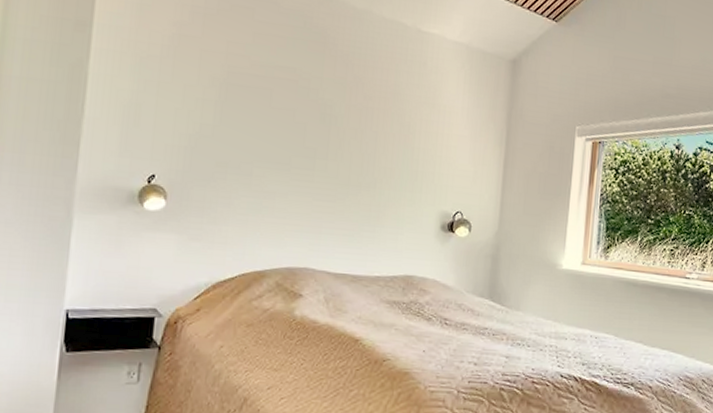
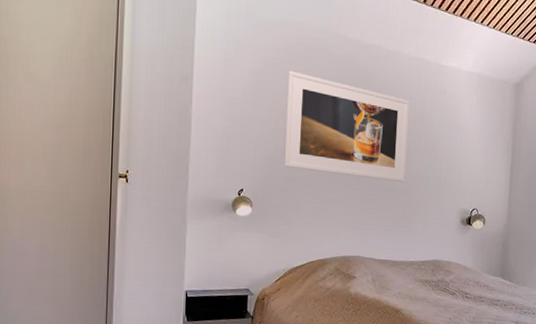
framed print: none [212,25,380,175] -> present [284,71,410,183]

